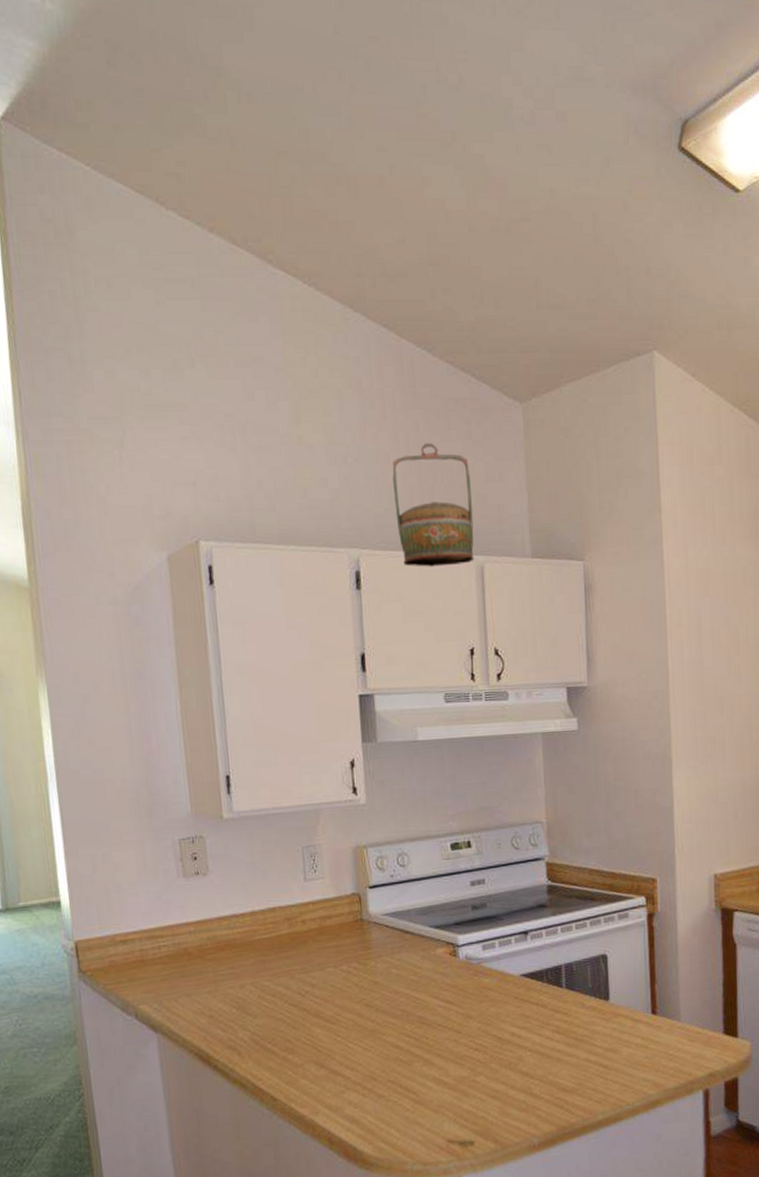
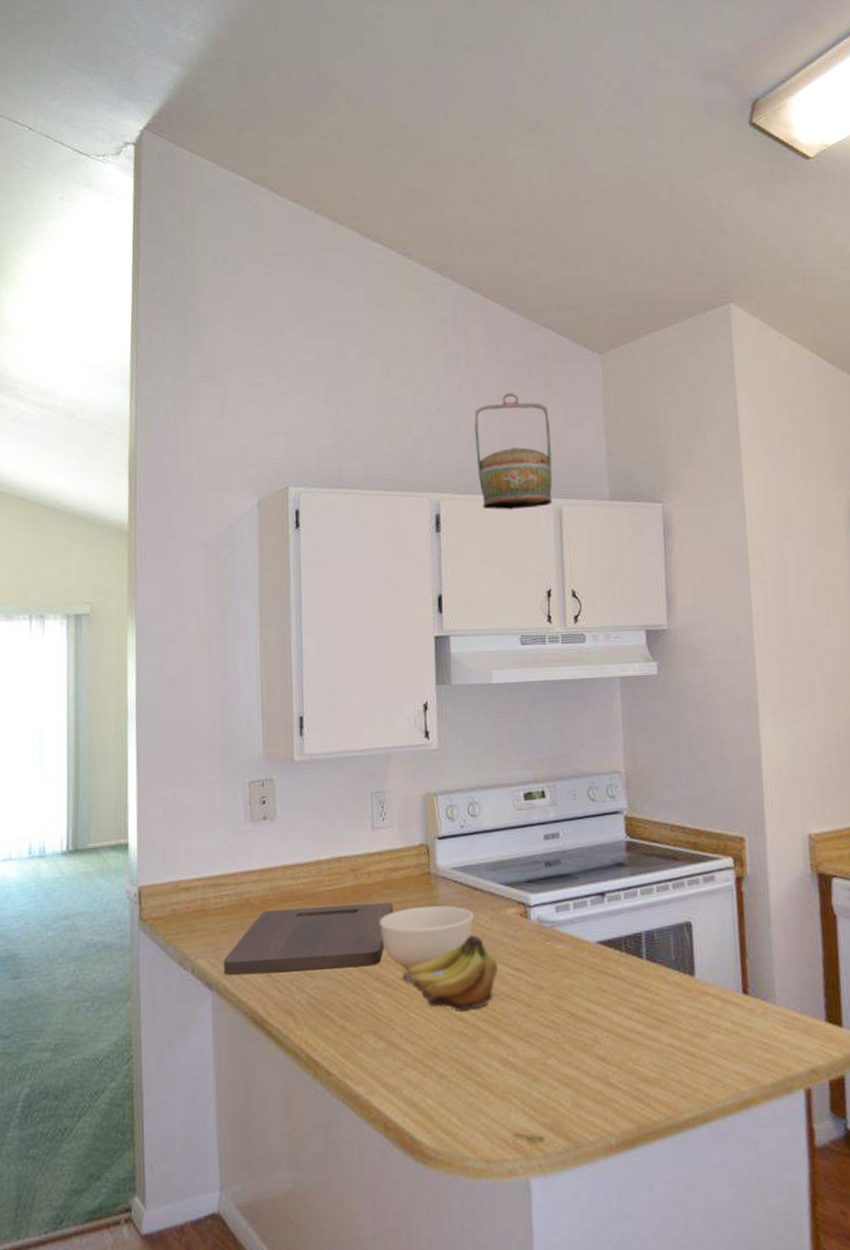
cutting board: none [165,947,329,1019] -> present [223,903,393,976]
bowl: none [315,948,406,1007] -> present [379,905,474,971]
fruit: none [339,973,429,1040] -> present [401,935,498,1011]

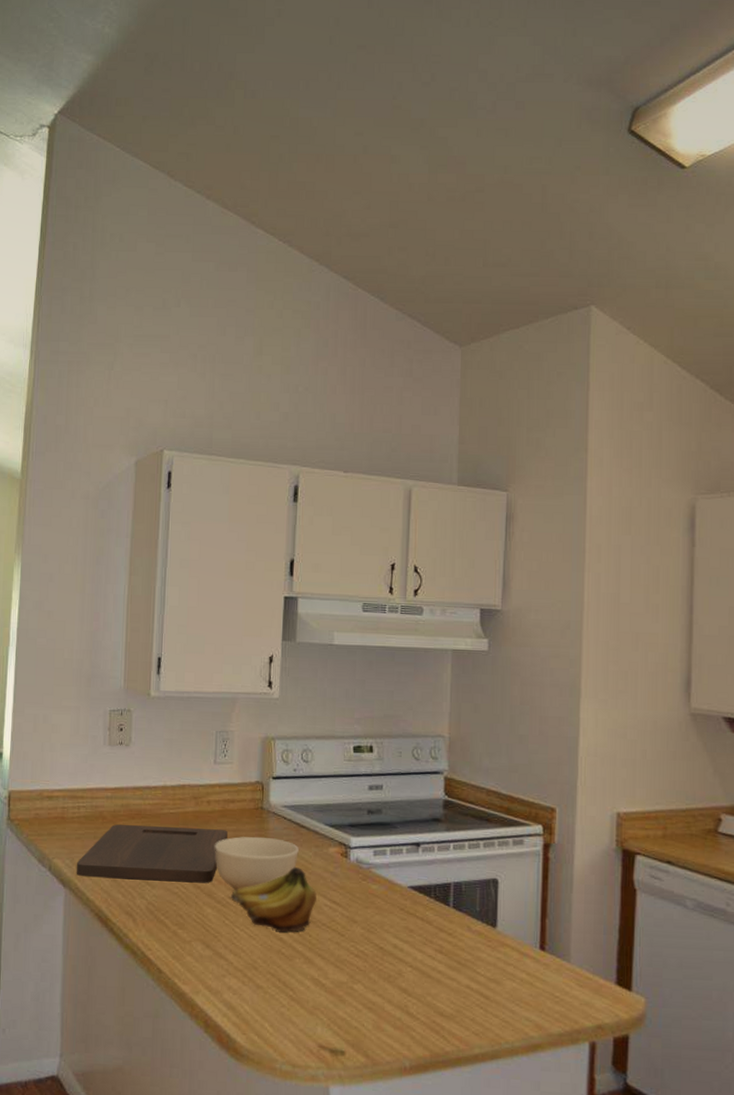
decorative basket: present [474,393,553,510] -> none [336,378,407,487]

